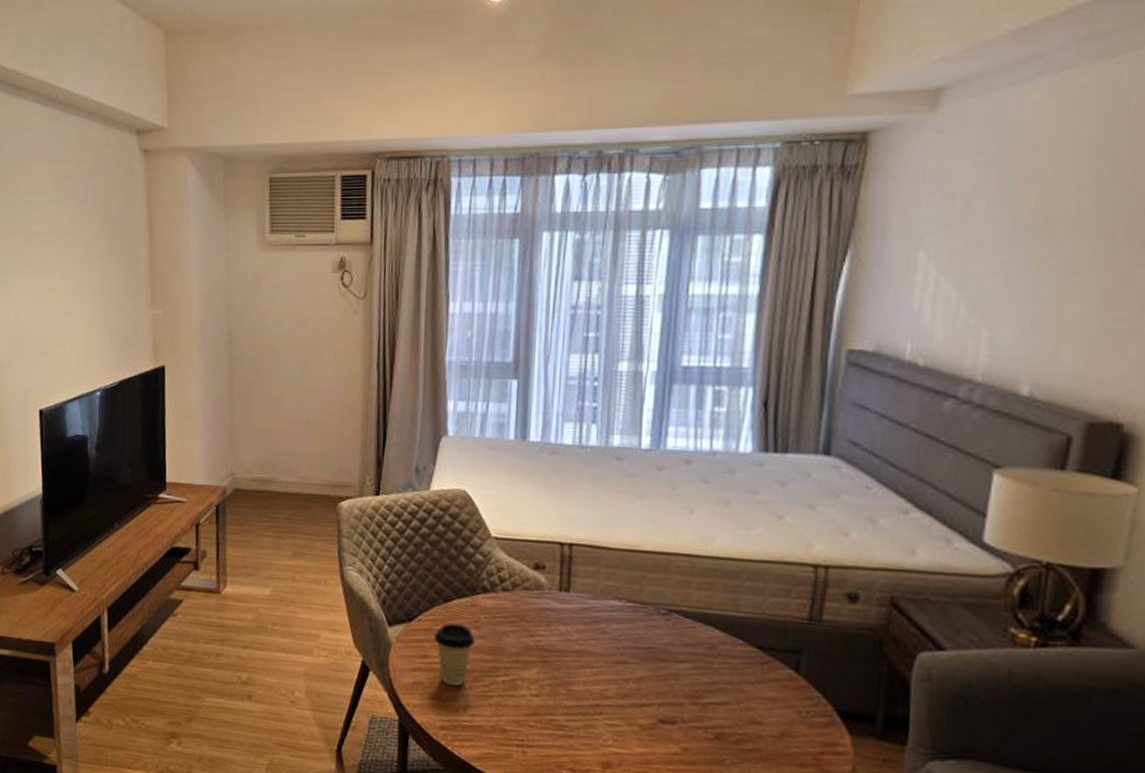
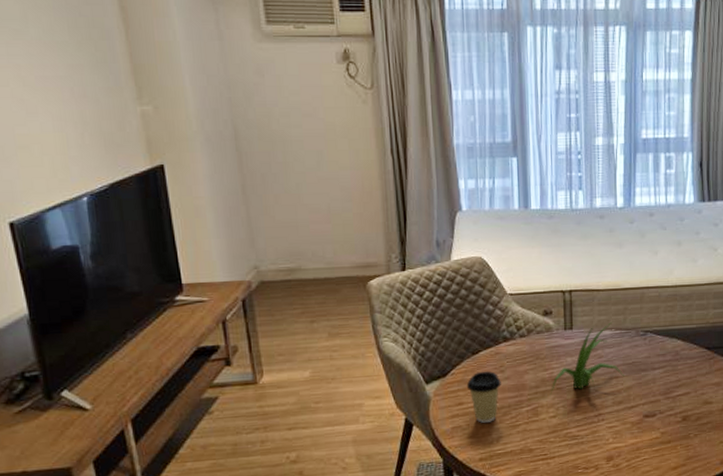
plant: none [533,591,635,670] -> present [550,322,624,397]

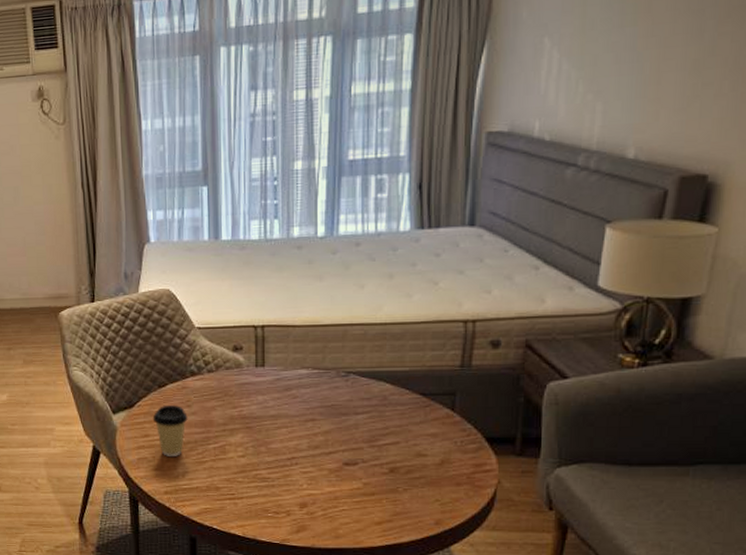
plant: present [550,322,624,397] -> none [238,361,322,435]

